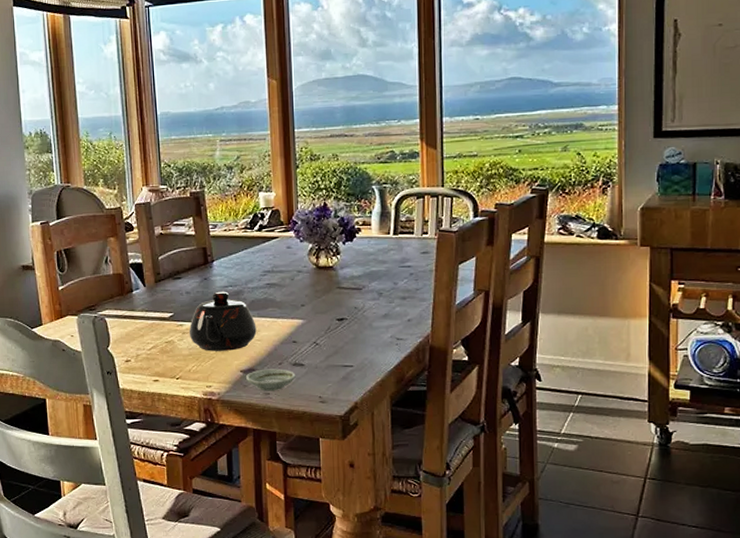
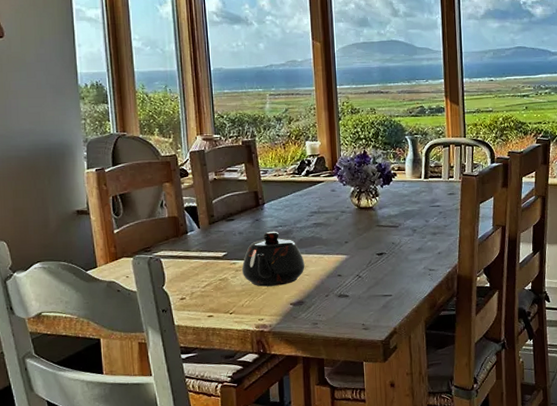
saucer: present [245,368,296,392] -> none [295,300,341,322]

